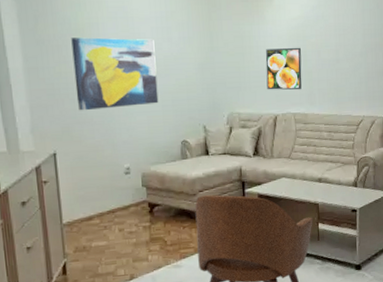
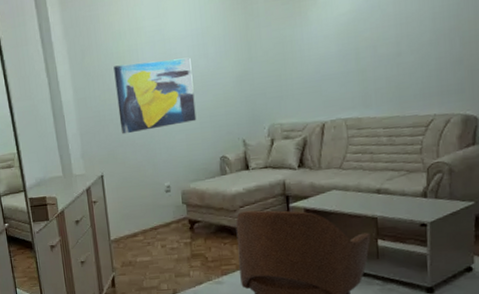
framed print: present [265,47,302,90] -> none [310,44,354,96]

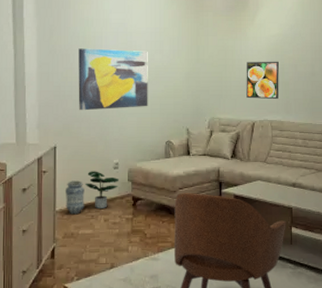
vase: none [117,208,139,243] -> present [64,180,85,215]
potted plant: none [137,196,173,235] -> present [85,171,120,208]
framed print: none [310,44,354,96] -> present [246,61,279,100]

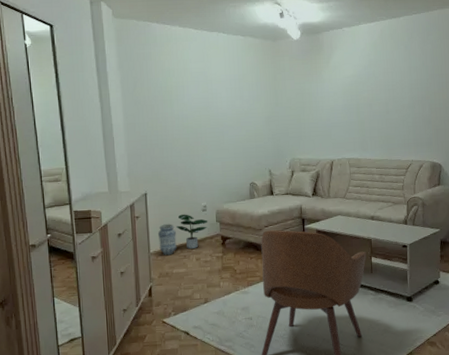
wall art: present [78,48,148,111] -> none [162,97,232,158]
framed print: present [246,61,279,100] -> none [323,101,356,139]

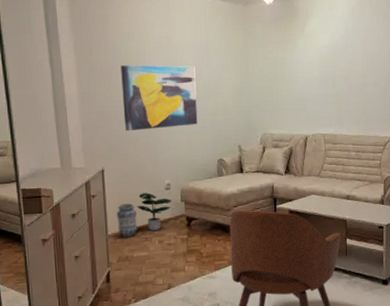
wall art: none [162,97,232,158] -> present [121,65,198,132]

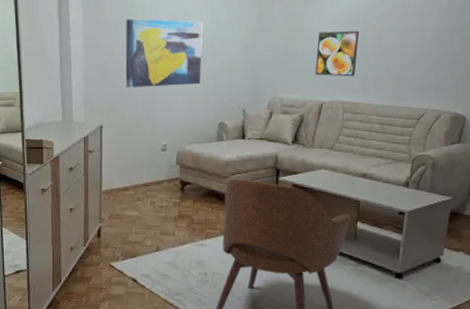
vase: present [116,203,138,238] -> none [111,161,131,196]
potted plant: present [136,193,172,231] -> none [131,152,167,191]
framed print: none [297,72,331,113] -> present [315,30,359,77]

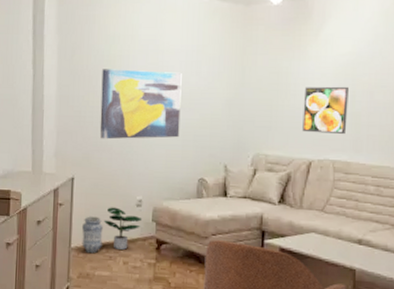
vase: none [111,161,131,196] -> present [81,216,103,254]
potted plant: none [131,152,167,191] -> present [103,207,143,250]

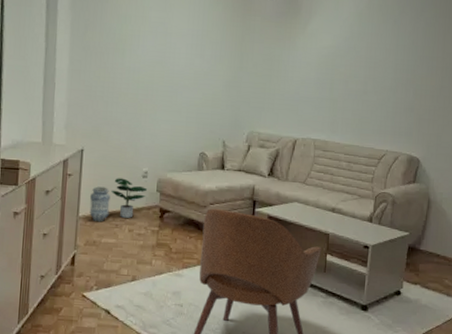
wall art: present [99,69,182,140] -> none [109,46,188,115]
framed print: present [302,86,349,135] -> none [290,74,329,117]

